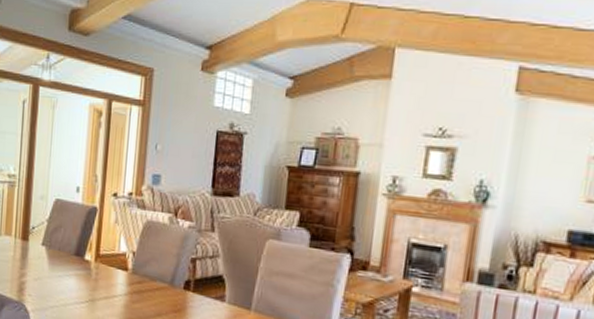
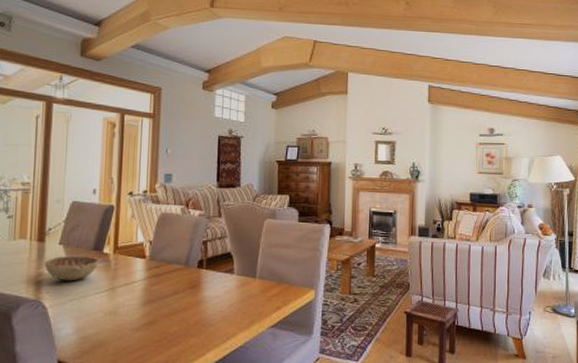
decorative bowl: none [27,258,80,287] -> present [44,255,99,282]

